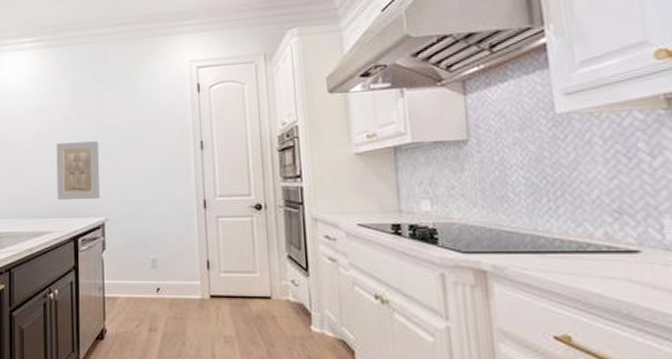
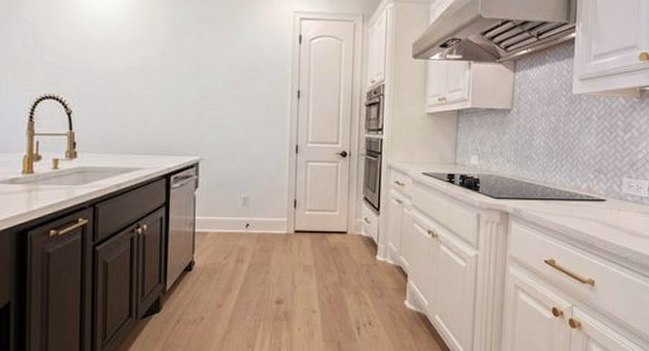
relief plaque: present [56,141,101,201] -> none [150,79,197,139]

